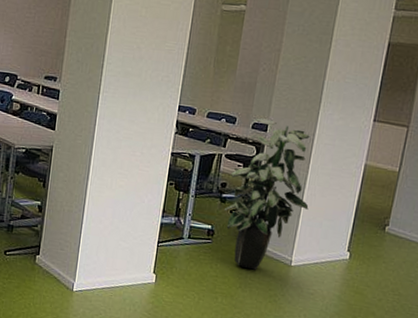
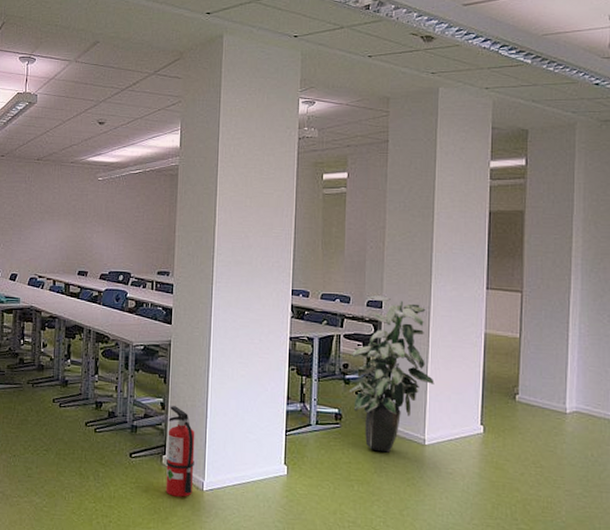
fire extinguisher: none [37,209,70,295] -> present [162,406,195,497]

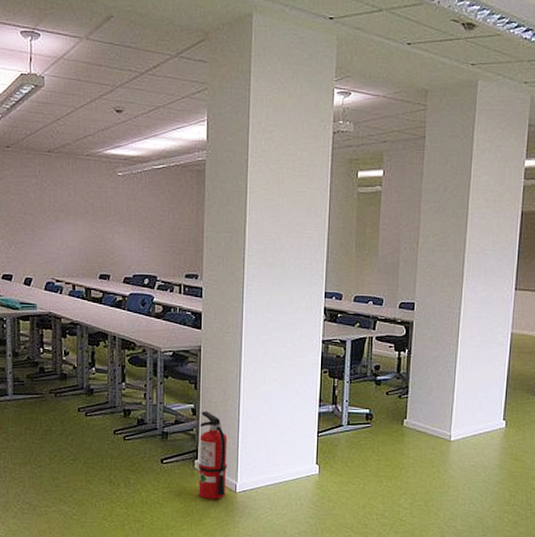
indoor plant: present [348,295,434,453] -> none [379,297,462,449]

